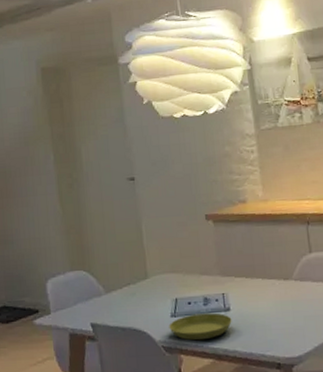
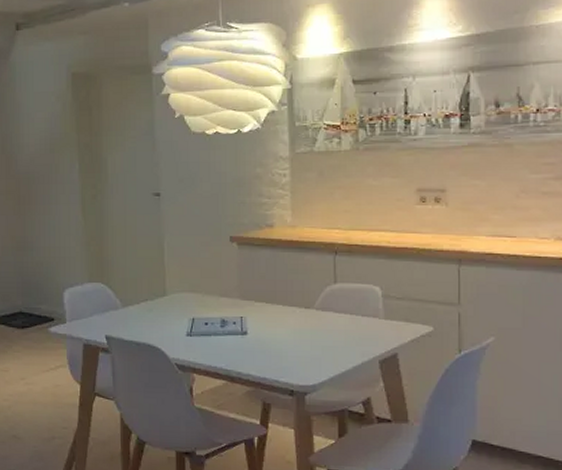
saucer: present [169,313,232,341] -> none [184,335,248,361]

